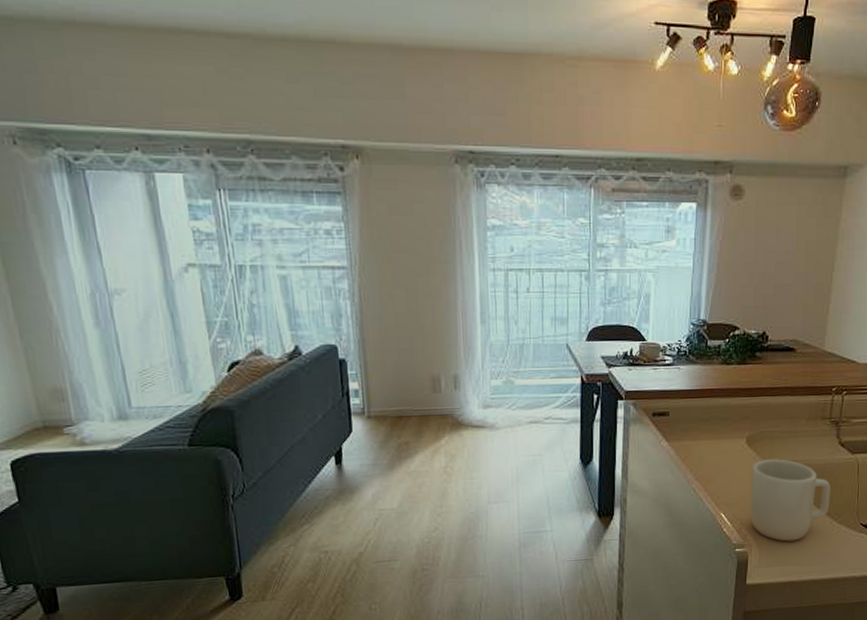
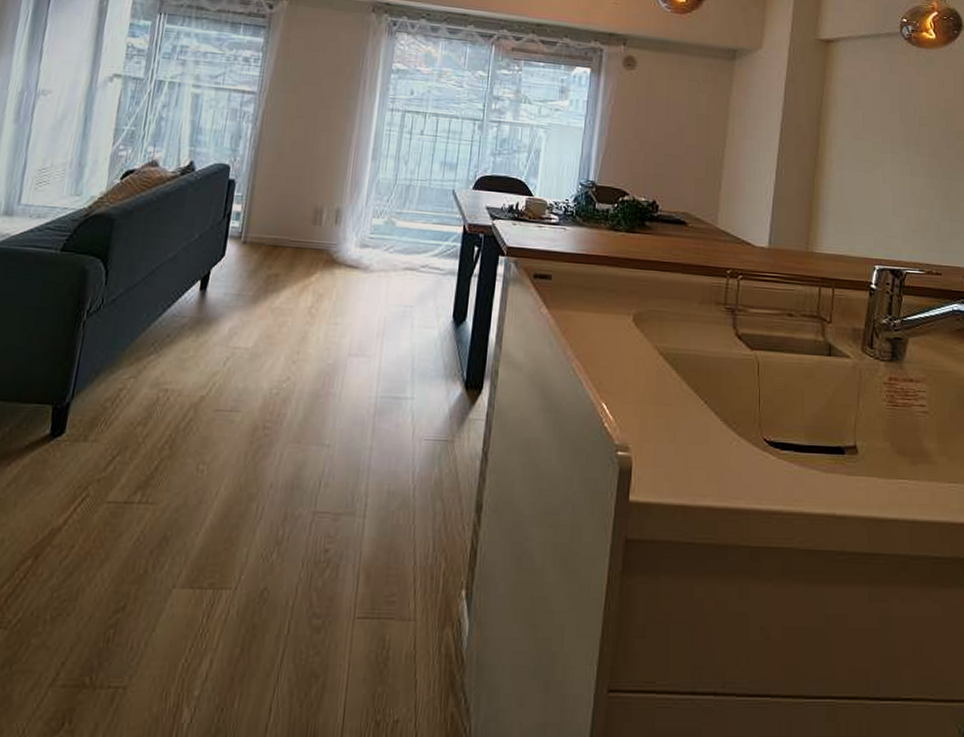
mug: present [749,459,831,542] -> none [634,343,728,451]

